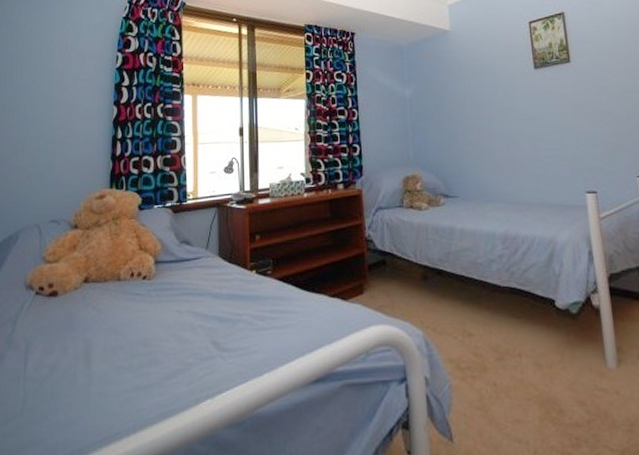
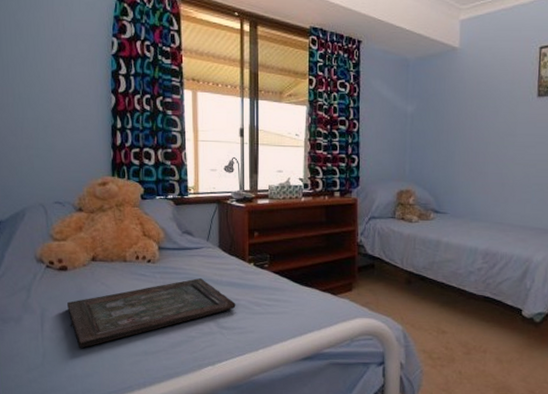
tray: none [55,293,237,389] -> present [67,278,236,349]

